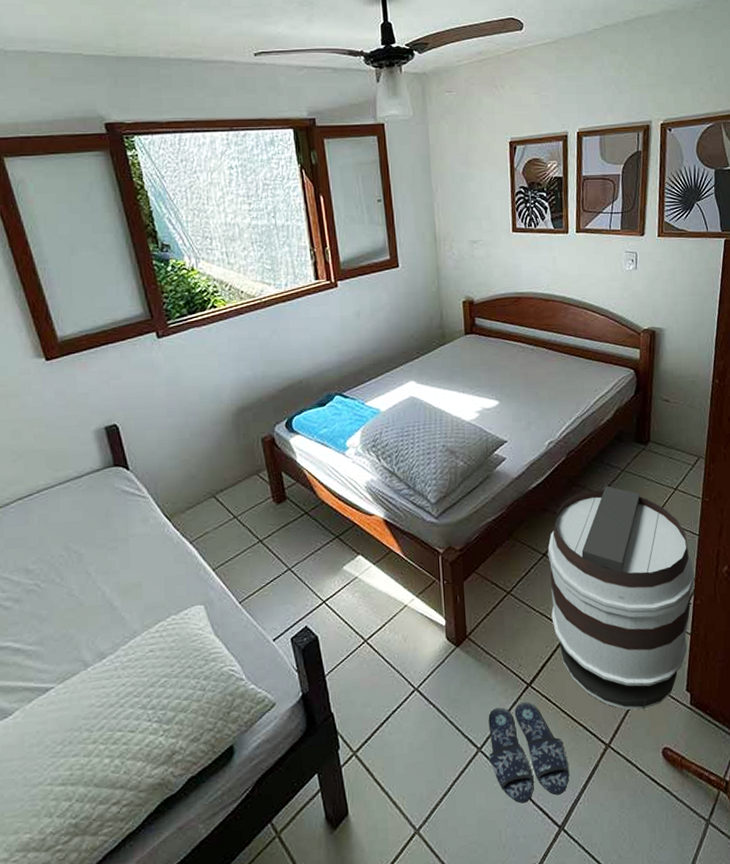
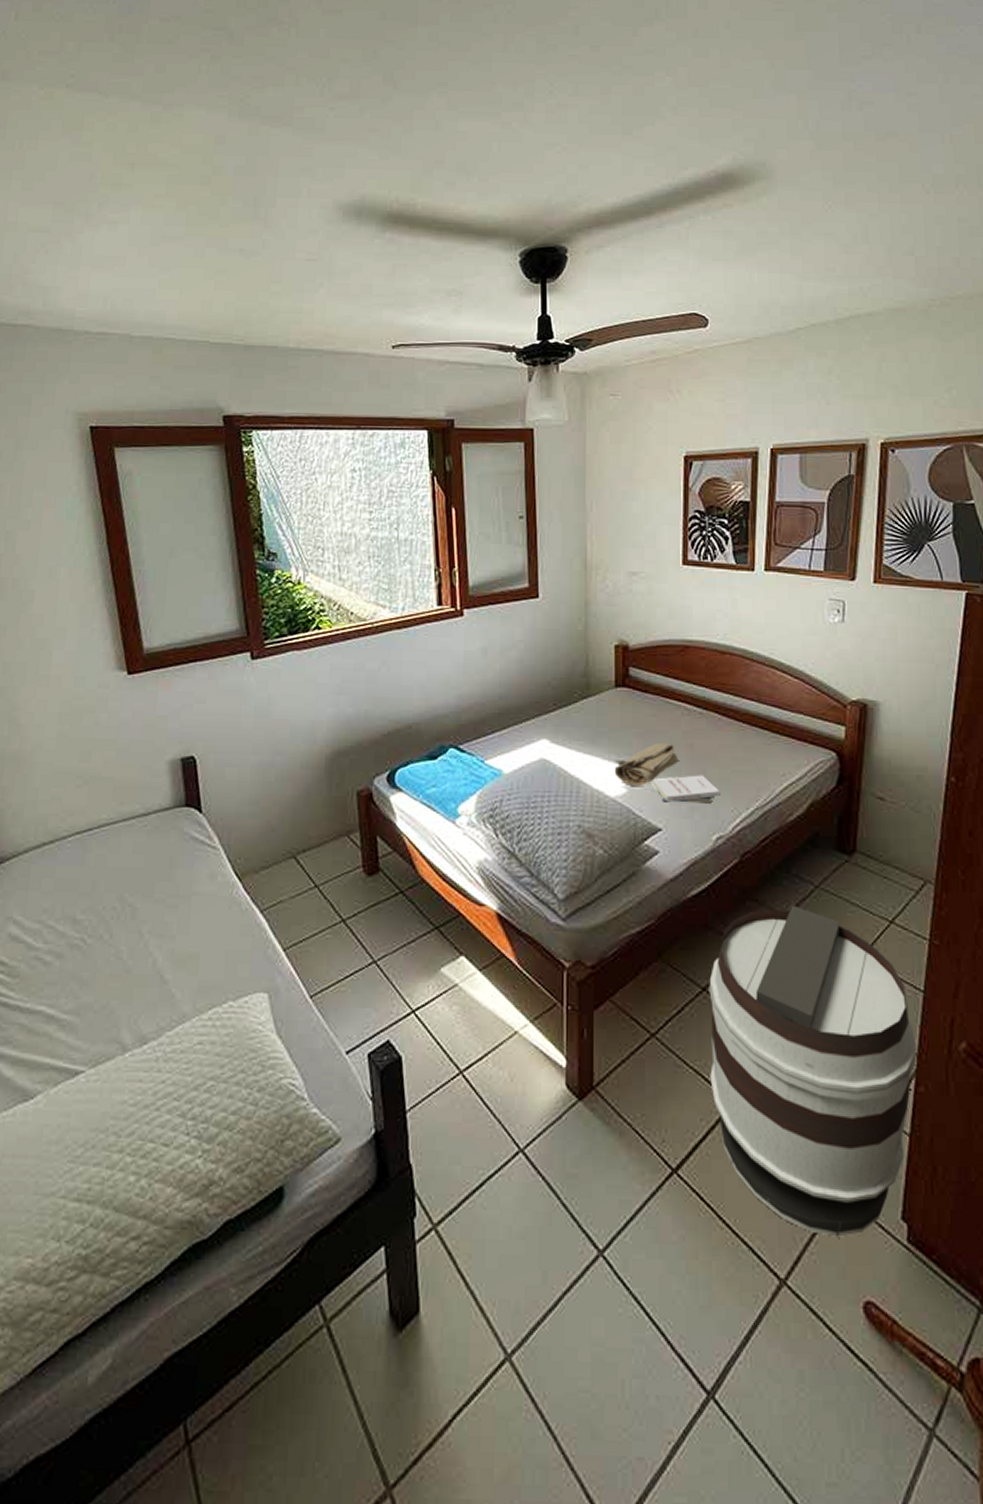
towel: none [467,375,517,411] -> present [614,742,679,787]
slippers: present [488,702,570,804] -> none [614,1195,726,1346]
books: none [498,397,550,421] -> present [652,775,721,803]

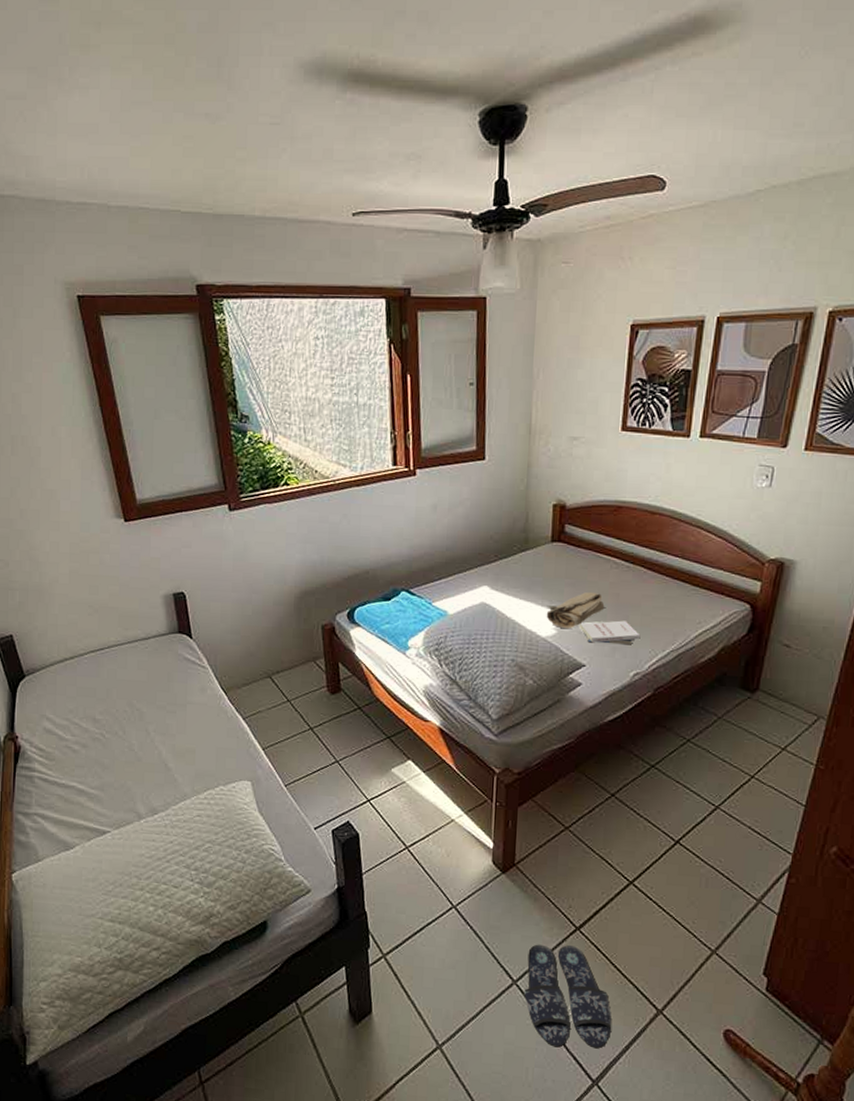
slippers: none [614,1195,726,1346] -> present [524,944,612,1049]
barrel: present [709,905,917,1237] -> none [612,732,793,984]

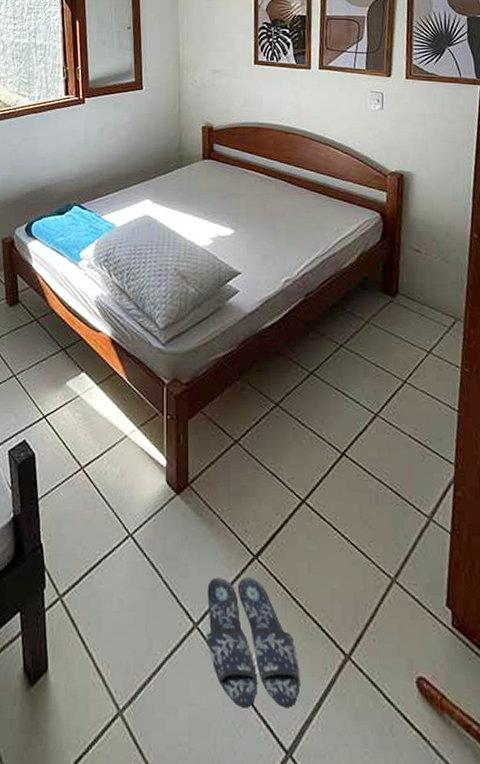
towel: present [546,591,605,629] -> none [202,203,254,239]
books: present [580,620,641,644] -> none [233,229,288,252]

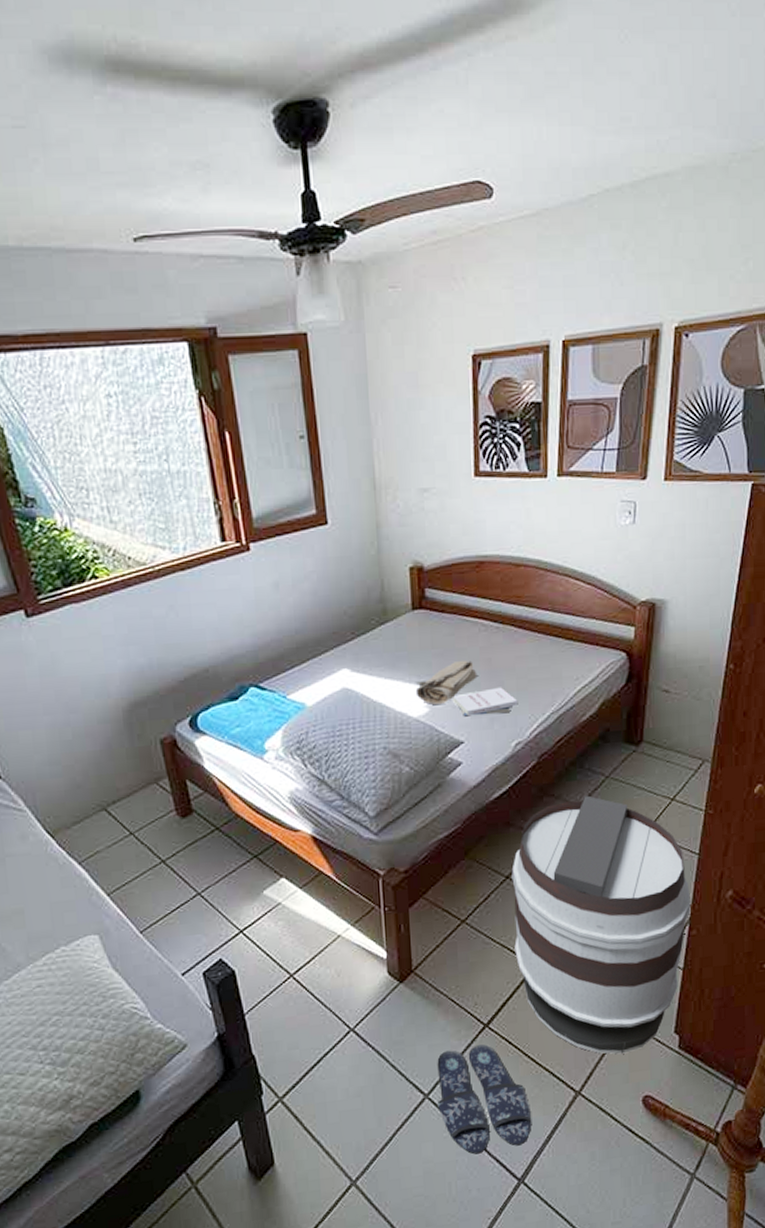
towel: none [202,203,254,239] -> present [415,660,477,706]
books: none [233,229,288,252] -> present [453,687,518,717]
barrel: none [281,337,454,620] -> present [512,795,691,1054]

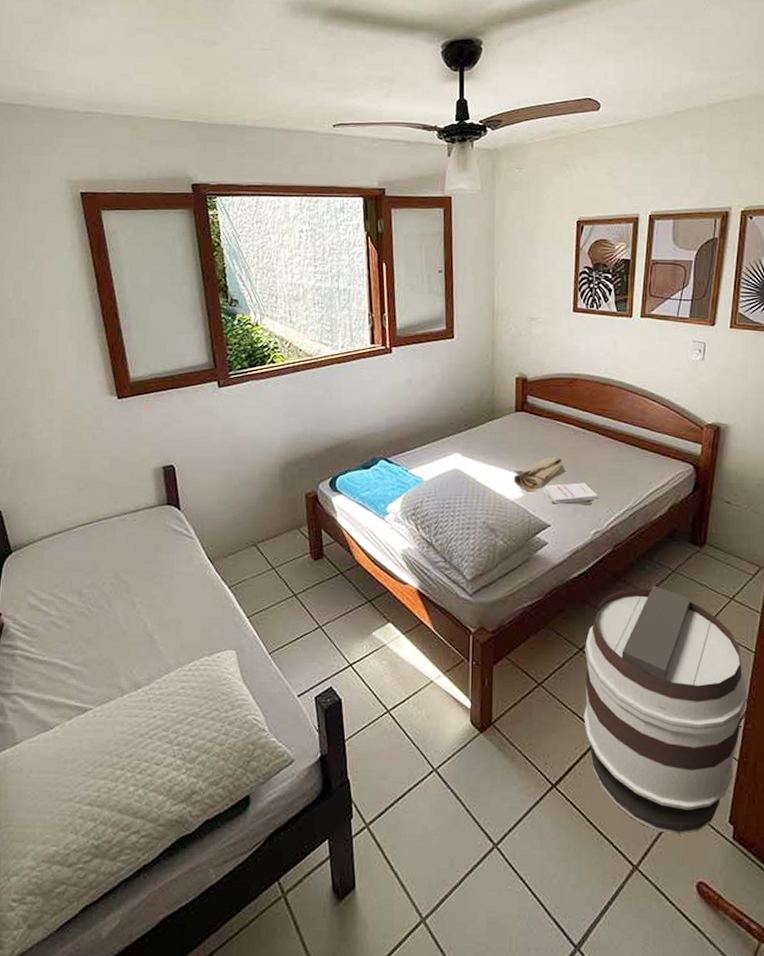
slippers: present [437,1044,532,1155] -> none [505,804,591,913]

